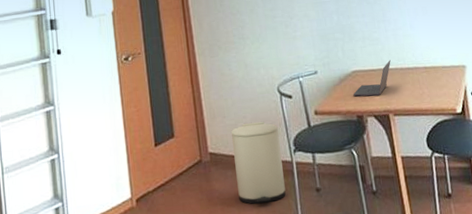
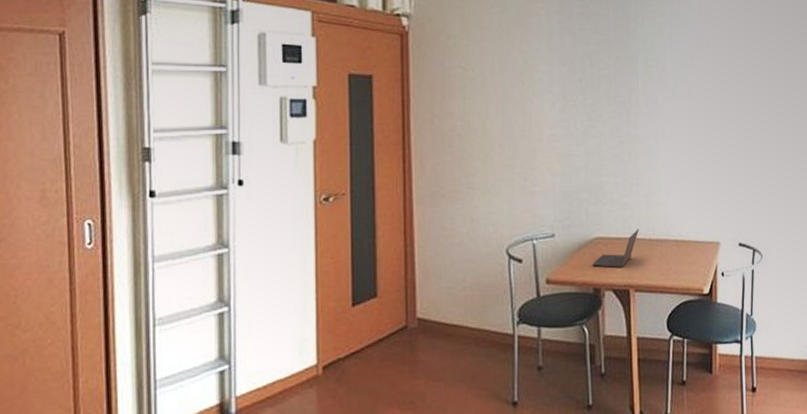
pedal bin: present [231,122,286,204] -> none [447,287,503,380]

